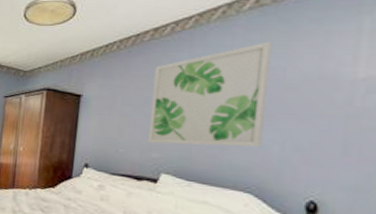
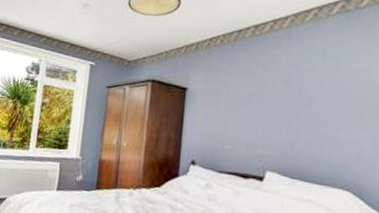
wall art: present [147,42,272,147] -> none [252,44,358,145]

